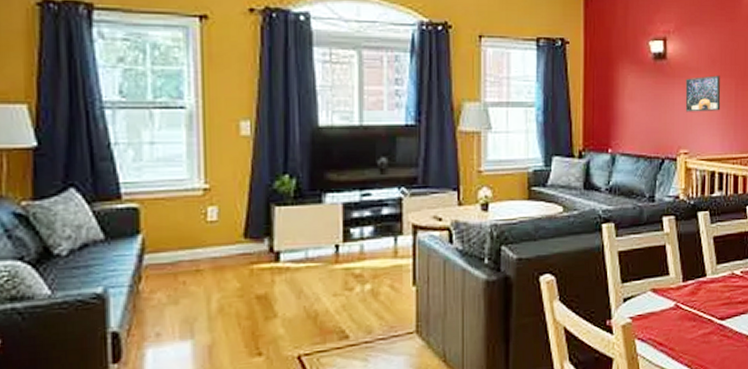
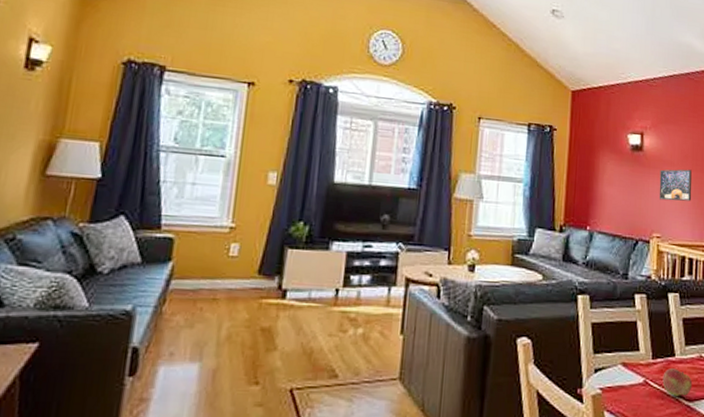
fruit: none [694,289,725,316] -> present [662,368,693,396]

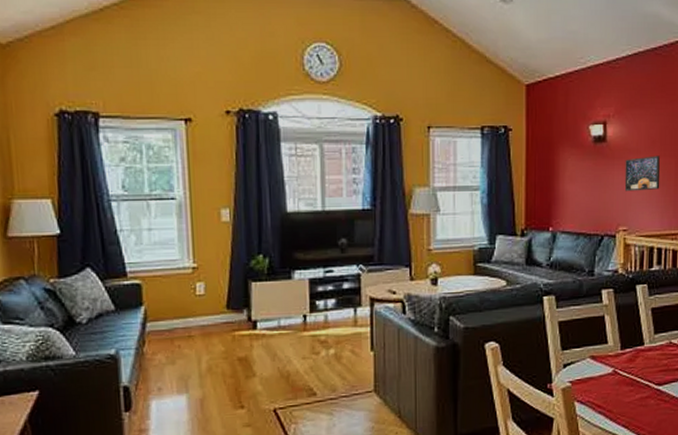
fruit: present [662,368,693,396] -> none [632,356,662,382]

